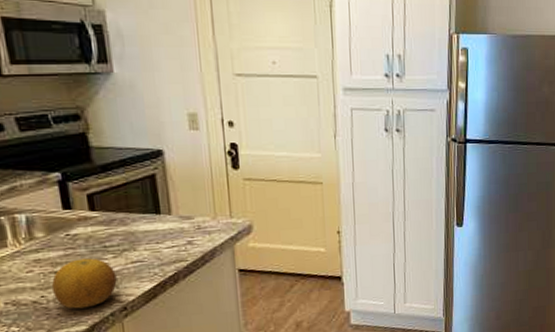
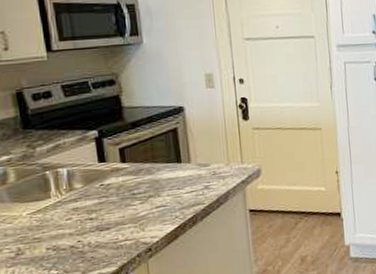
fruit: present [52,258,117,309] -> none [87,204,144,252]

